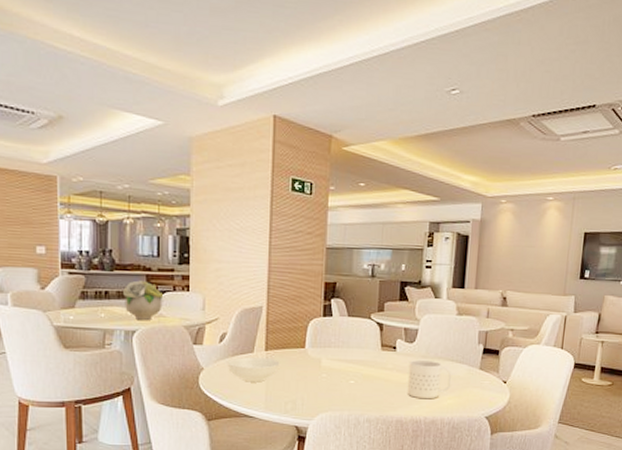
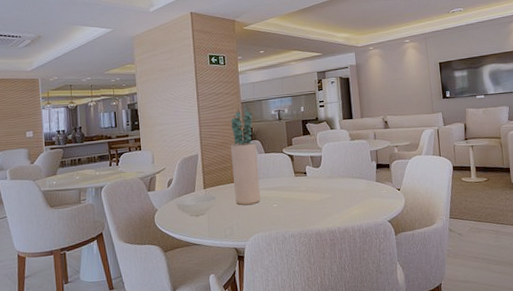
flower arrangement: present [123,280,164,320] -> none [92,146,123,178]
vase: none [303,249,339,378] -> present [231,103,261,206]
mug: present [407,359,452,400] -> none [318,179,356,213]

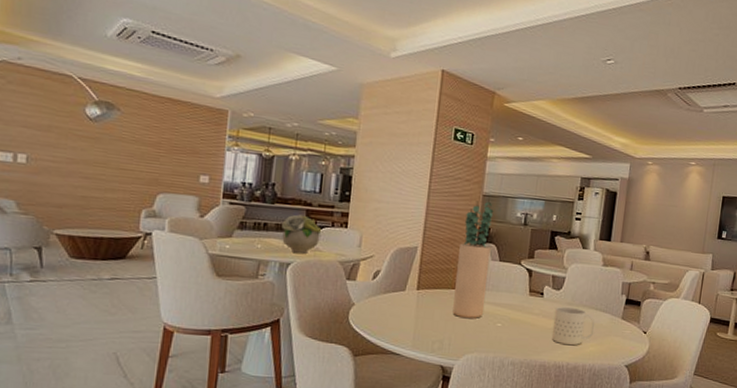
flower arrangement: none [92,146,123,178] -> present [282,214,322,254]
bowl: present [175,194,216,217] -> none [378,295,430,321]
mug: none [318,179,356,213] -> present [551,306,596,346]

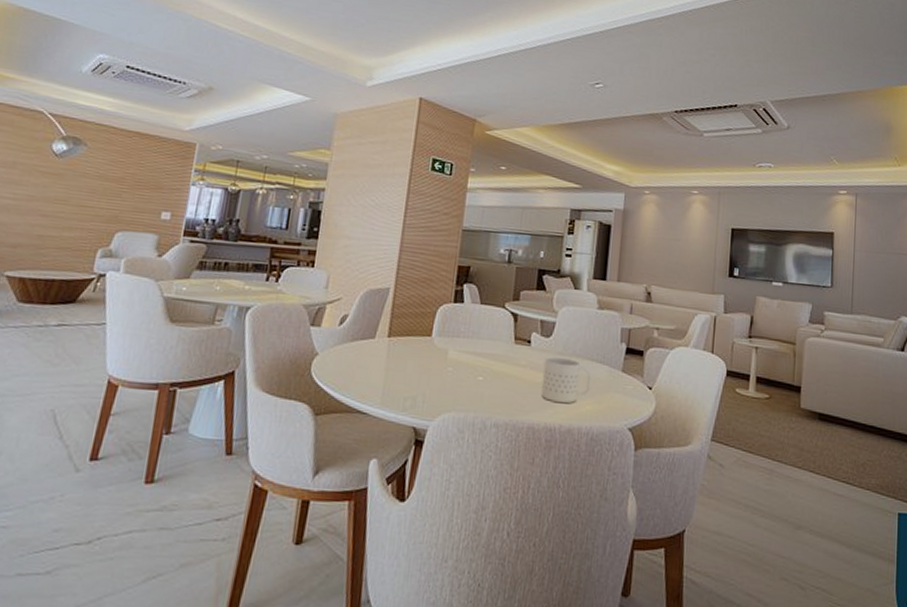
flower arrangement: present [282,214,322,254] -> none [243,253,287,296]
vase: present [452,197,494,319] -> none [427,232,475,372]

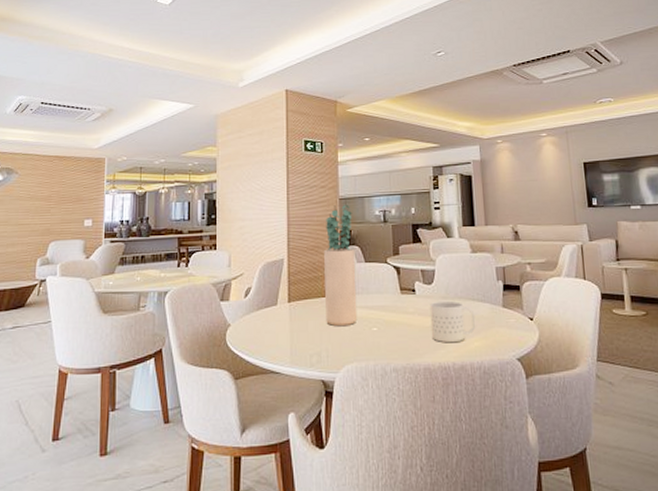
vase: none [427,232,475,372] -> present [324,200,358,327]

